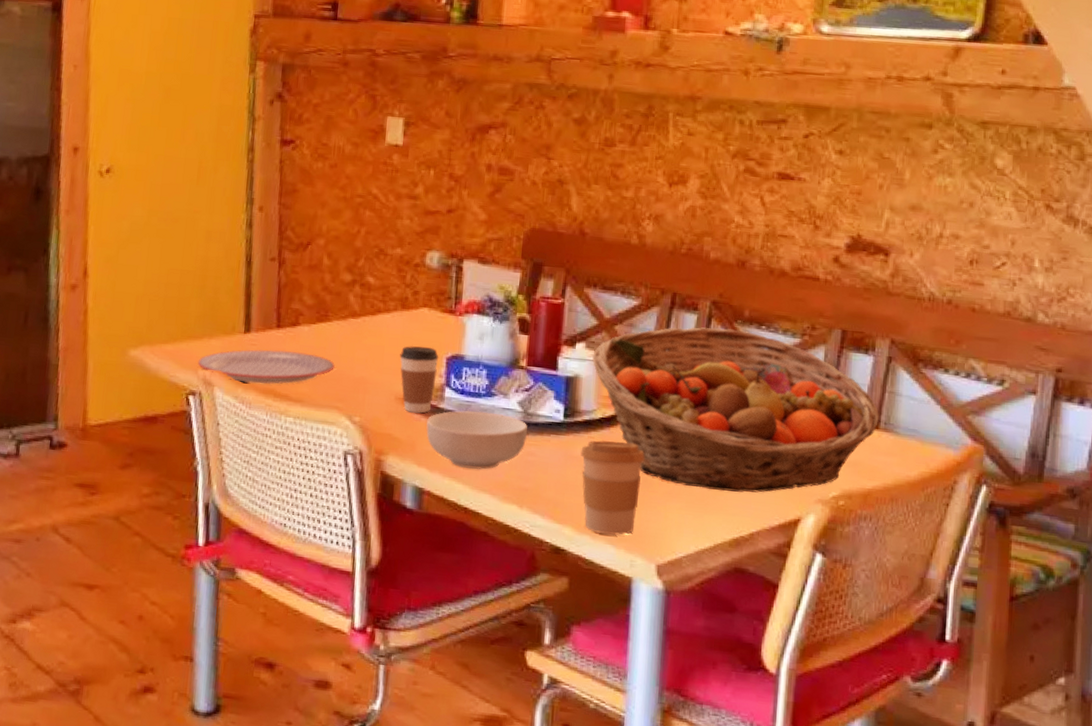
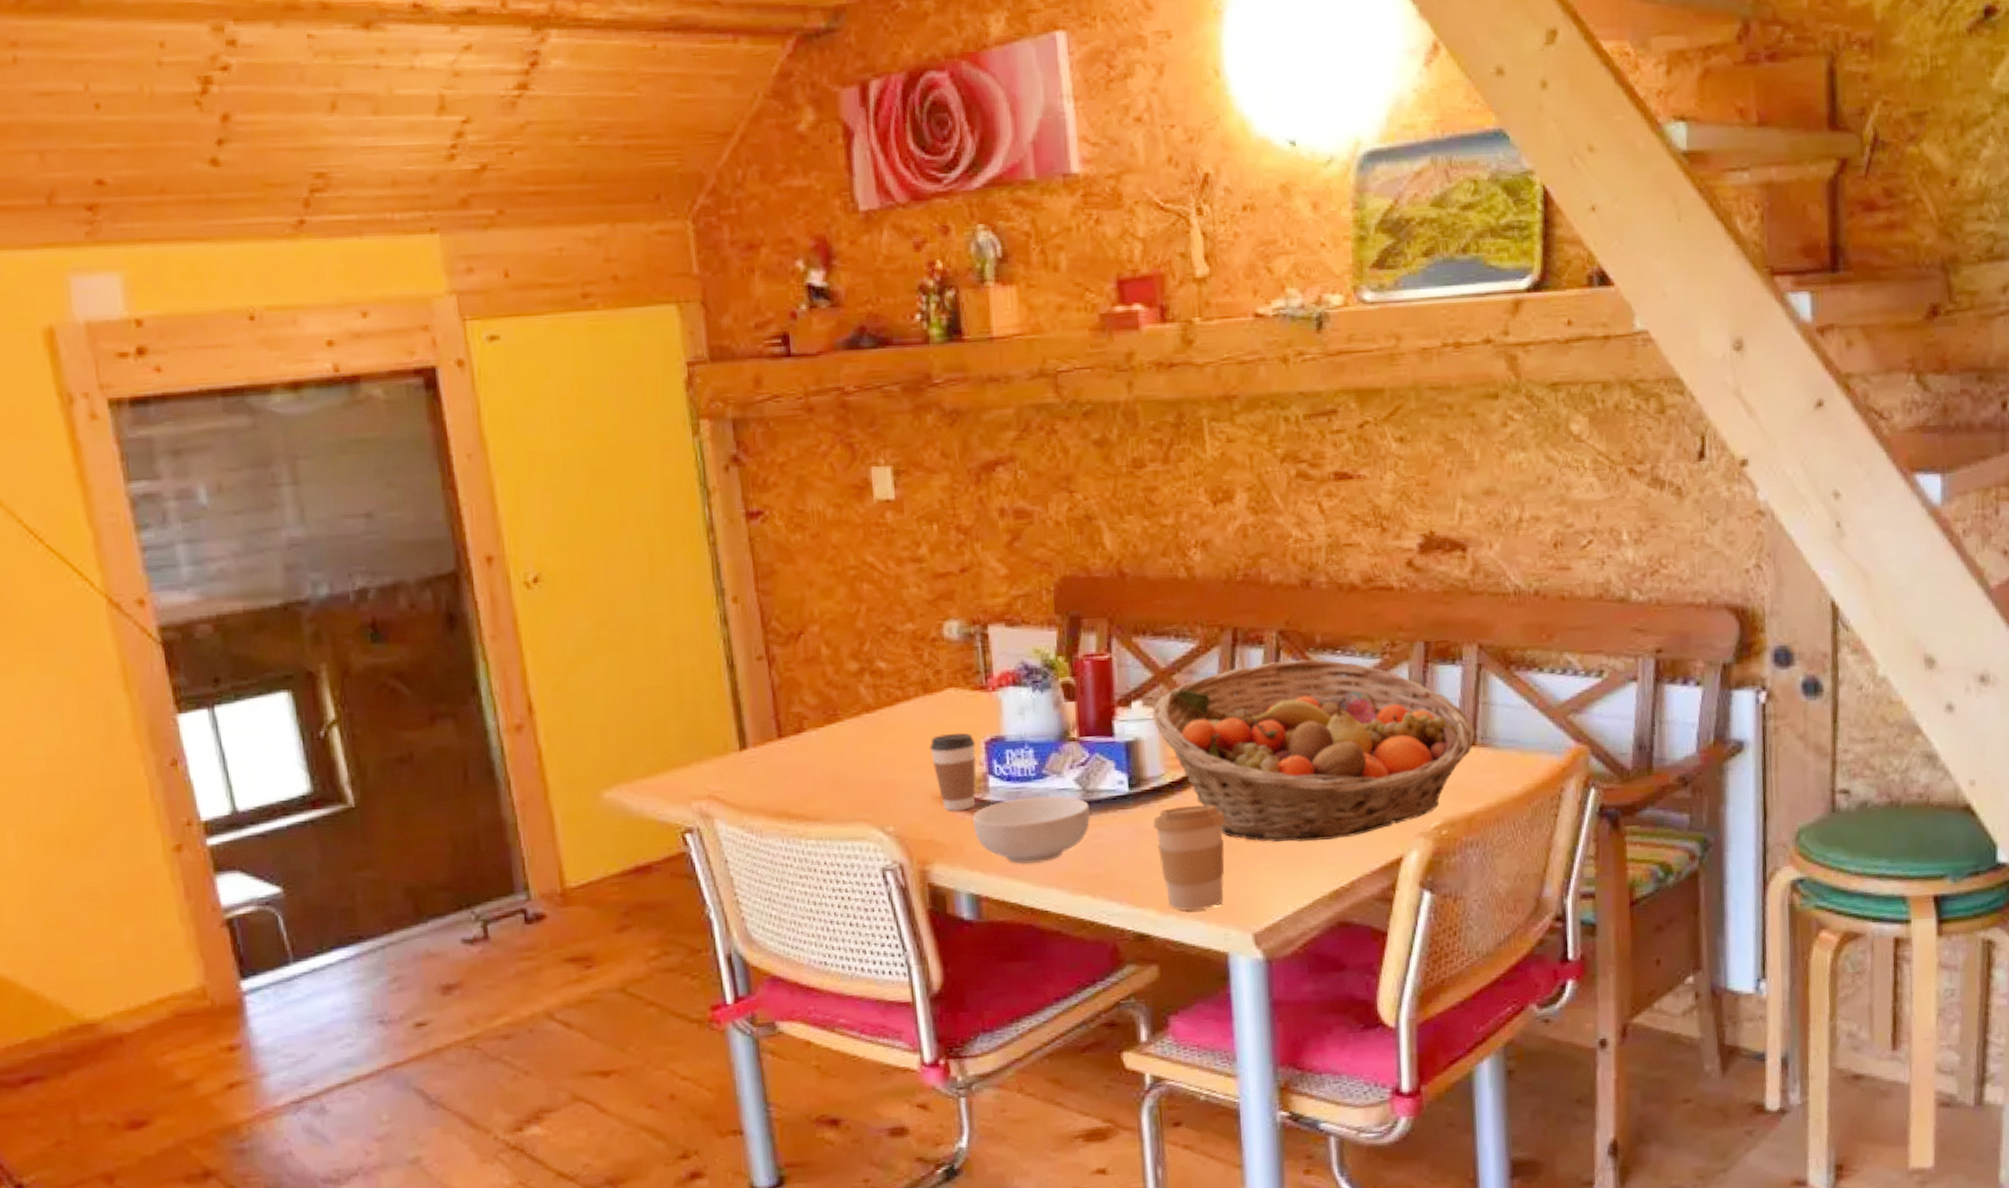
plate: present [197,349,335,384] -> none [689,762,855,809]

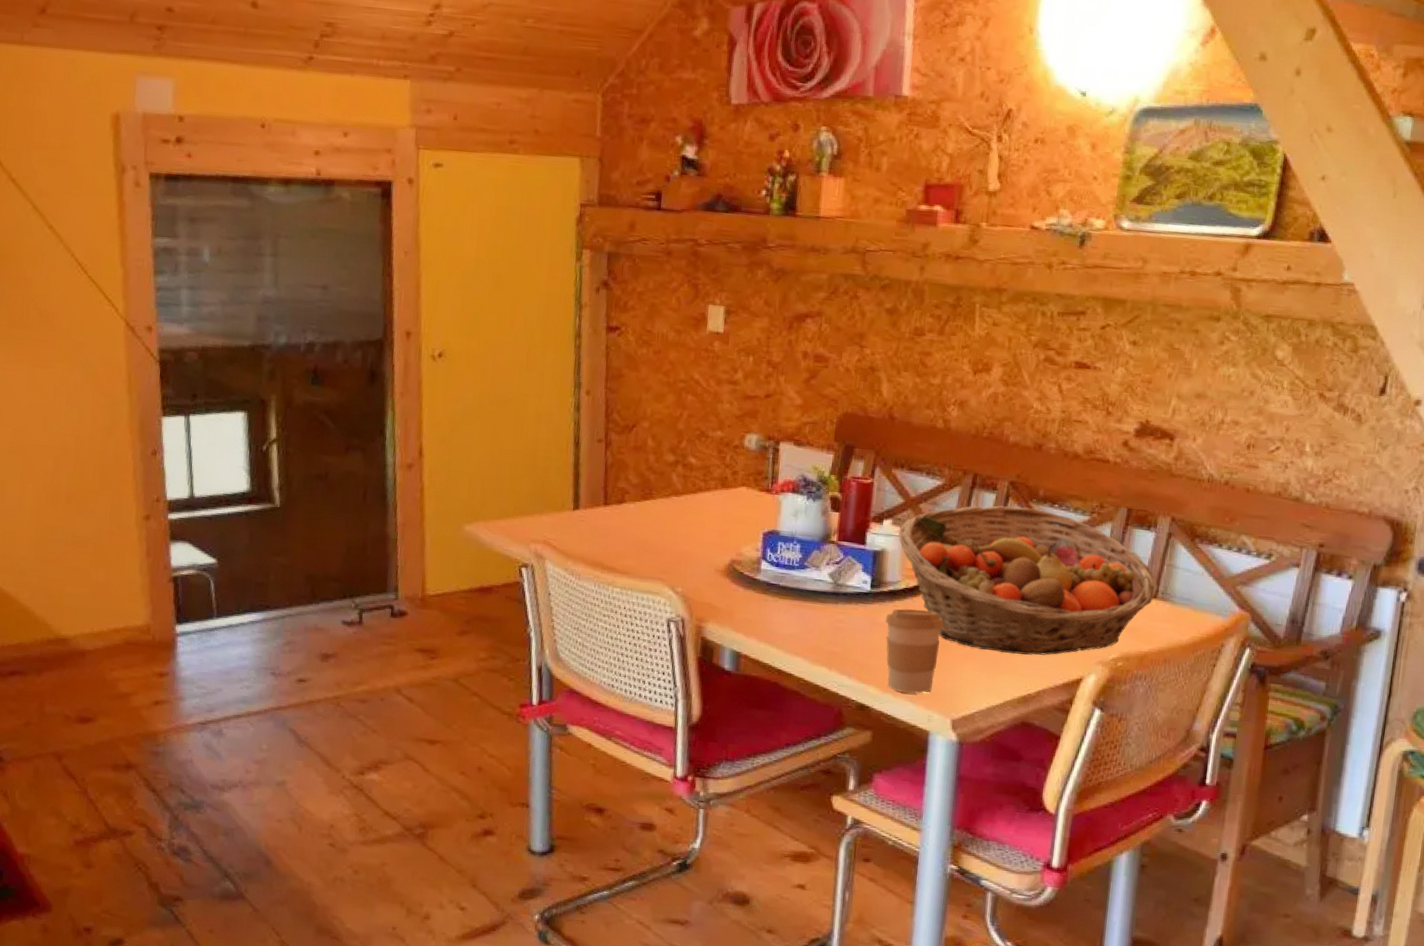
coffee cup: present [929,732,977,812] -> none [719,521,756,585]
cereal bowl: present [973,796,1091,864] -> none [743,582,837,635]

